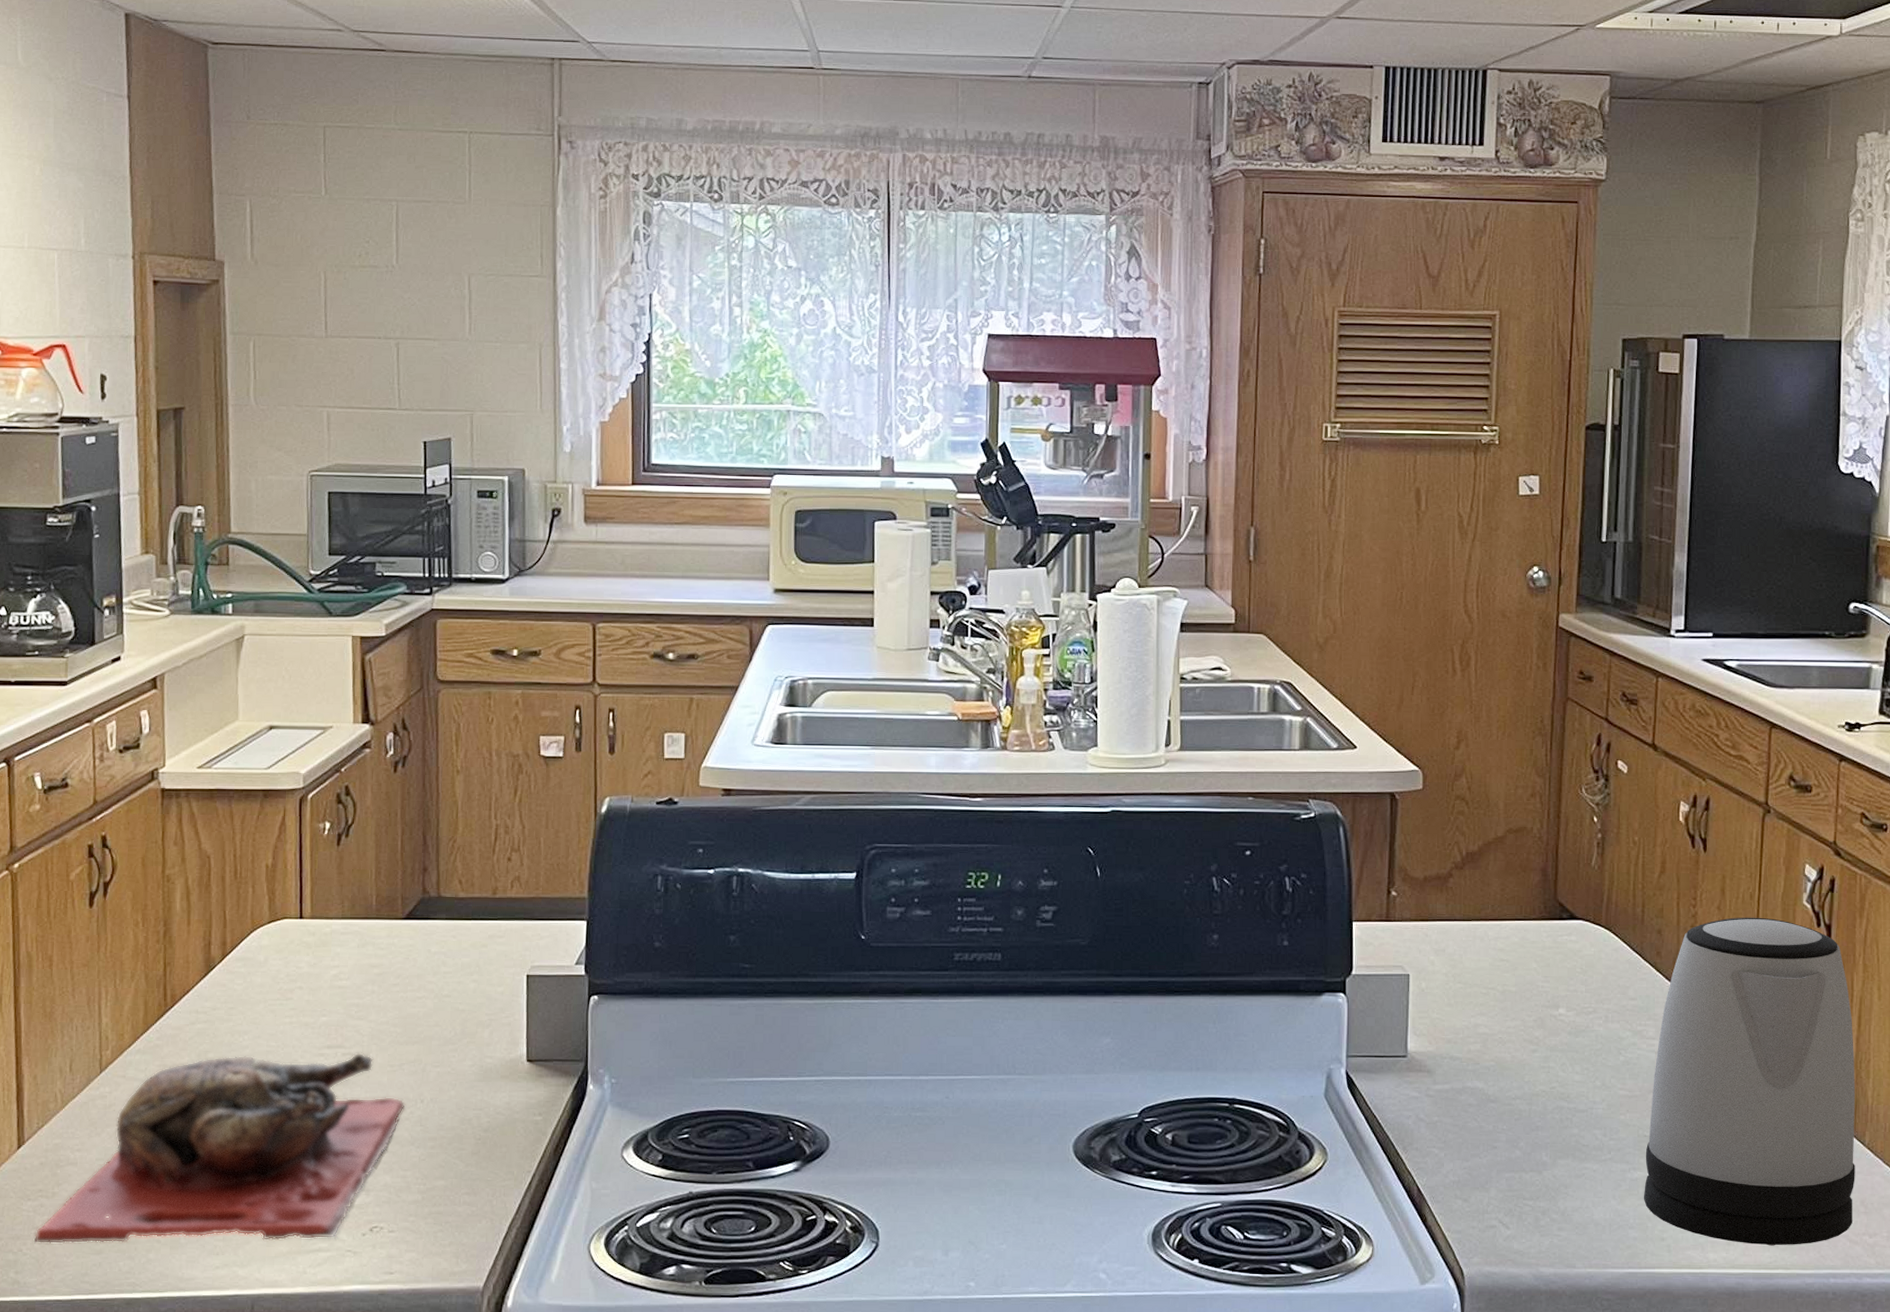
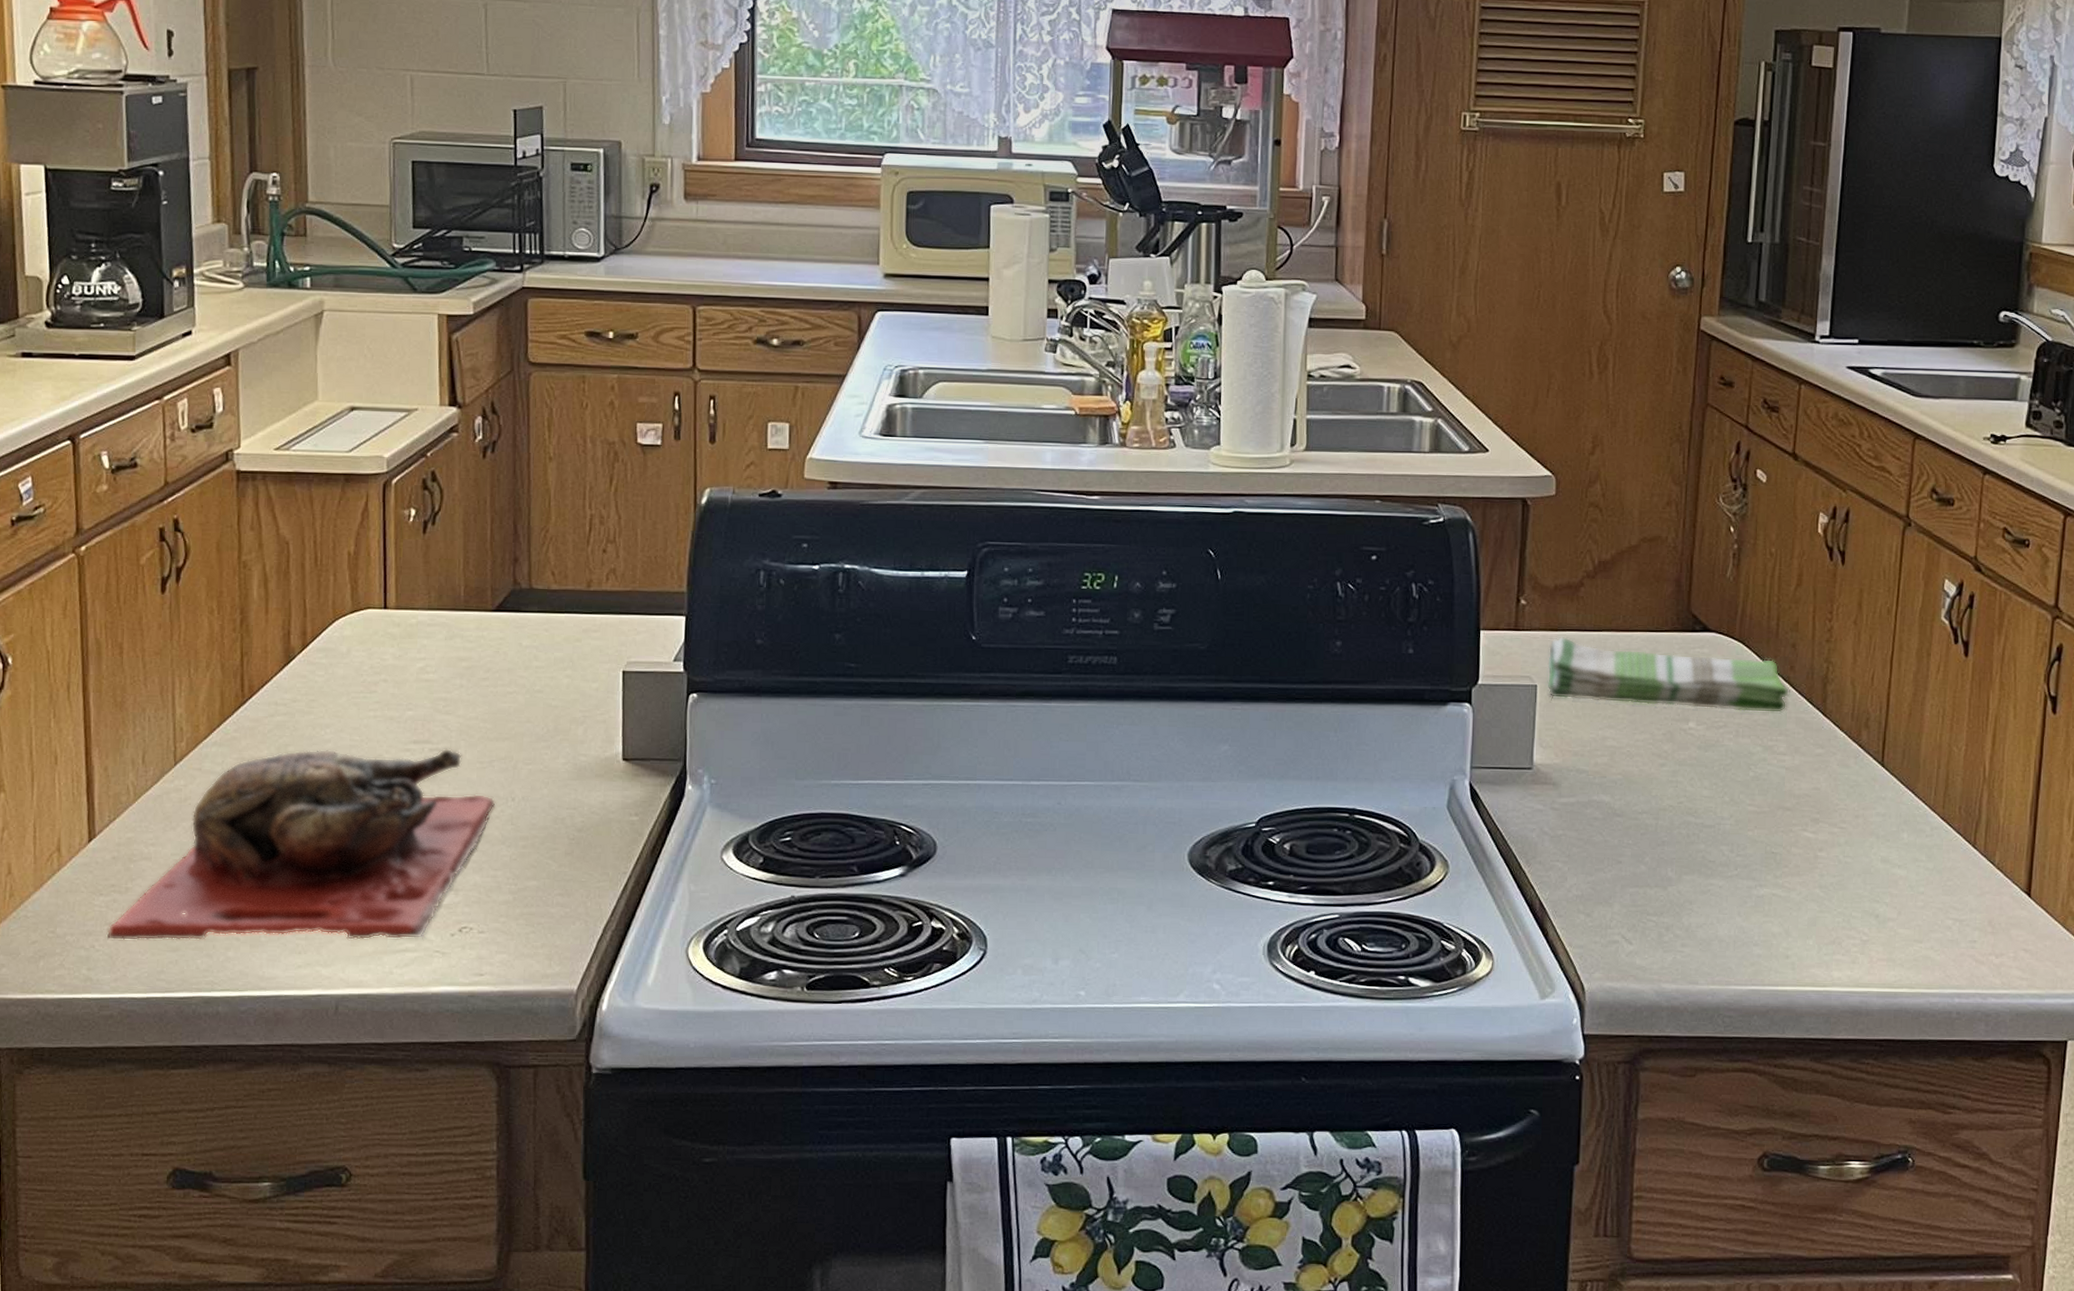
dish towel: none [1418,926,1656,999] -> present [1546,636,1789,714]
kettle: present [1643,917,1856,1246] -> none [1768,632,1988,965]

